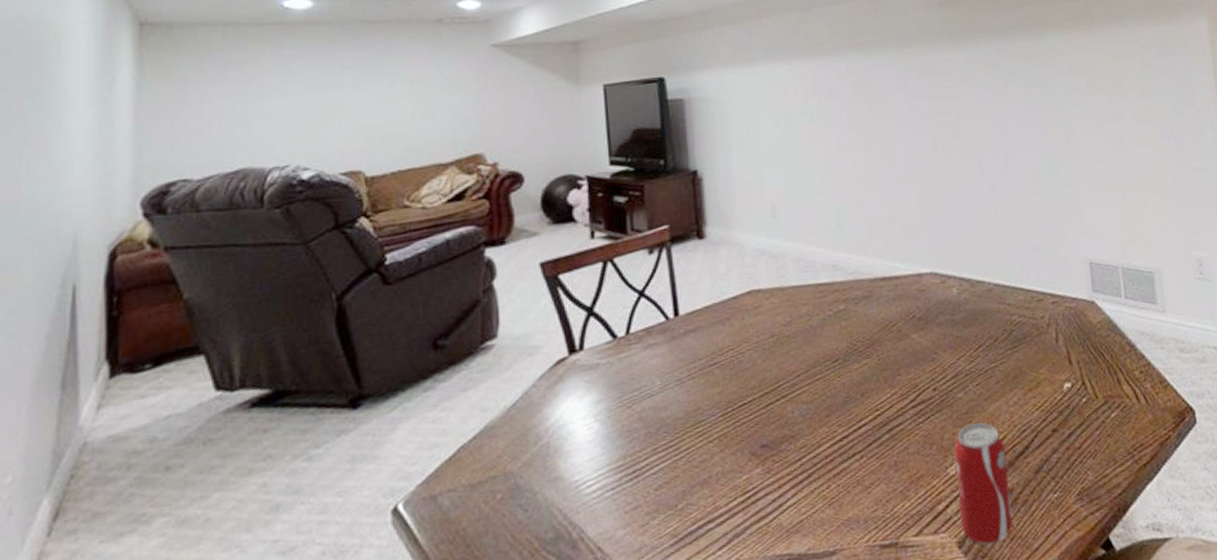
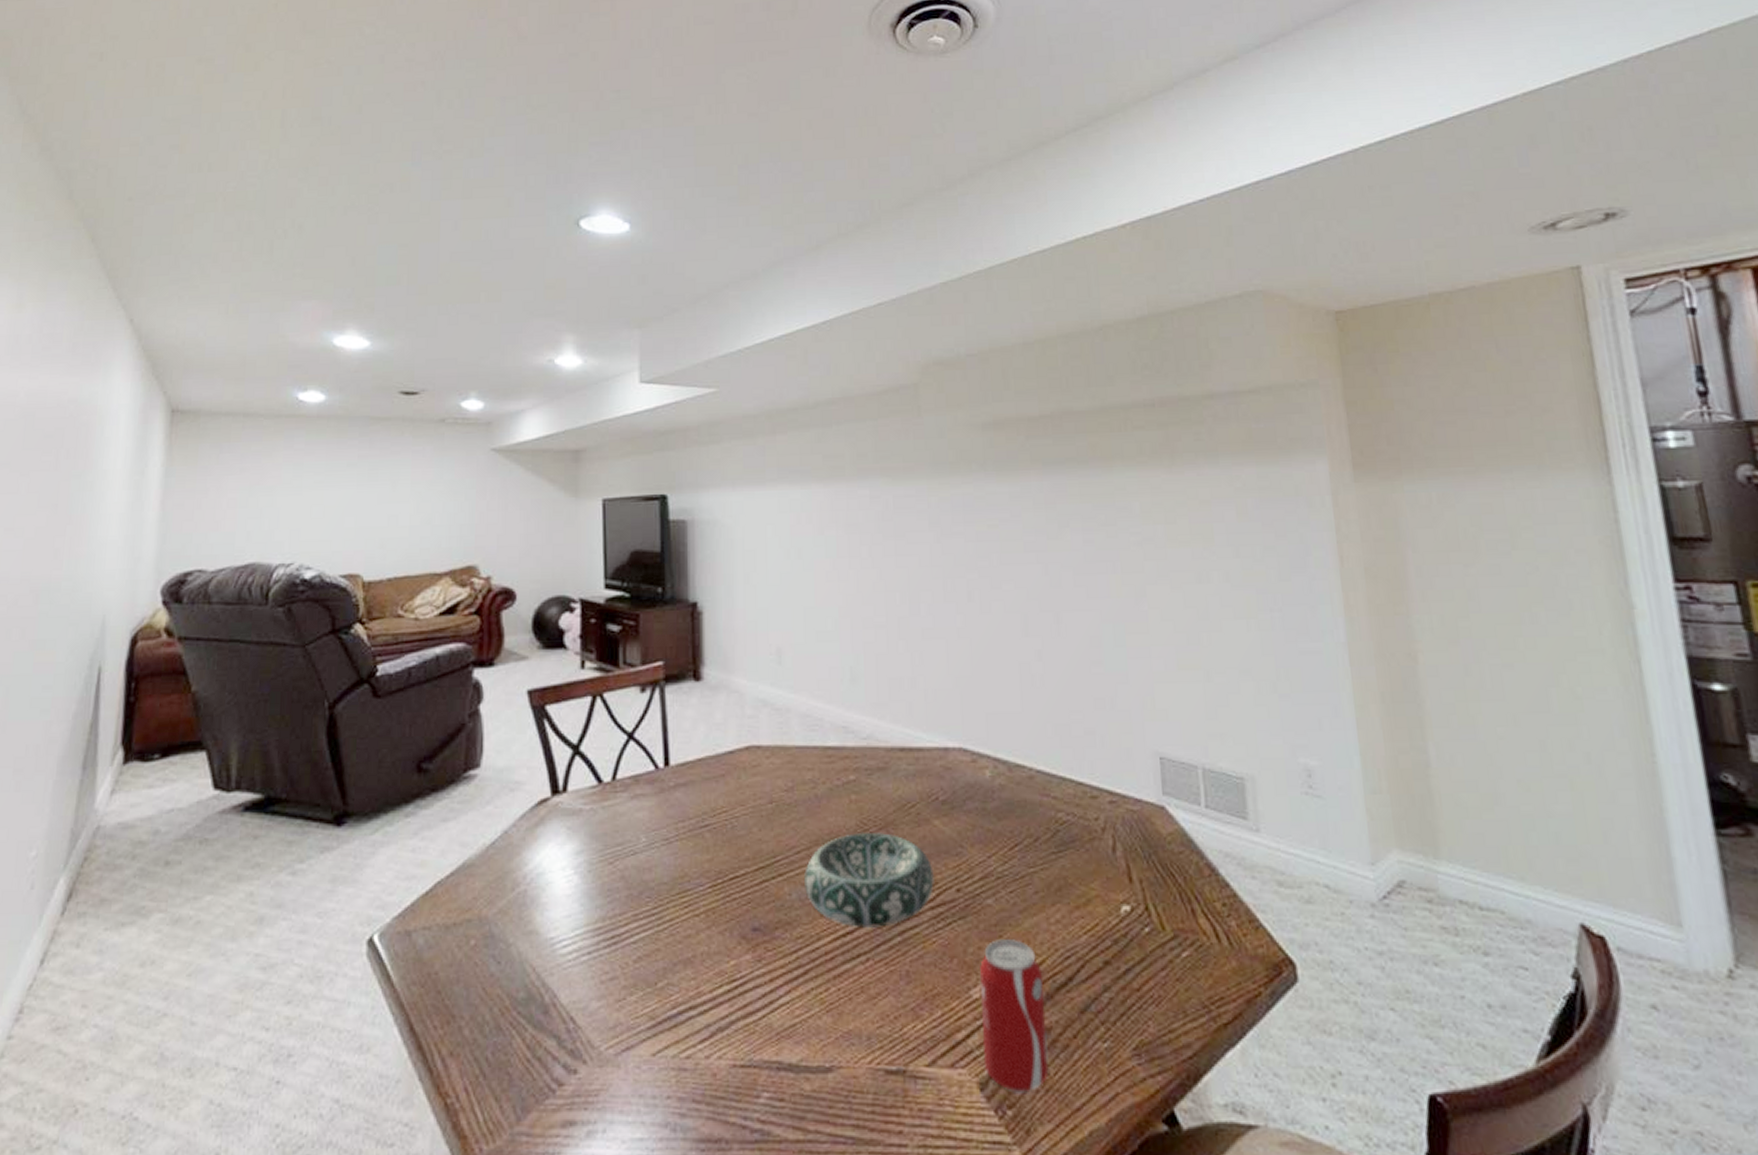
decorative bowl: none [804,350,915,432] -> present [804,832,934,929]

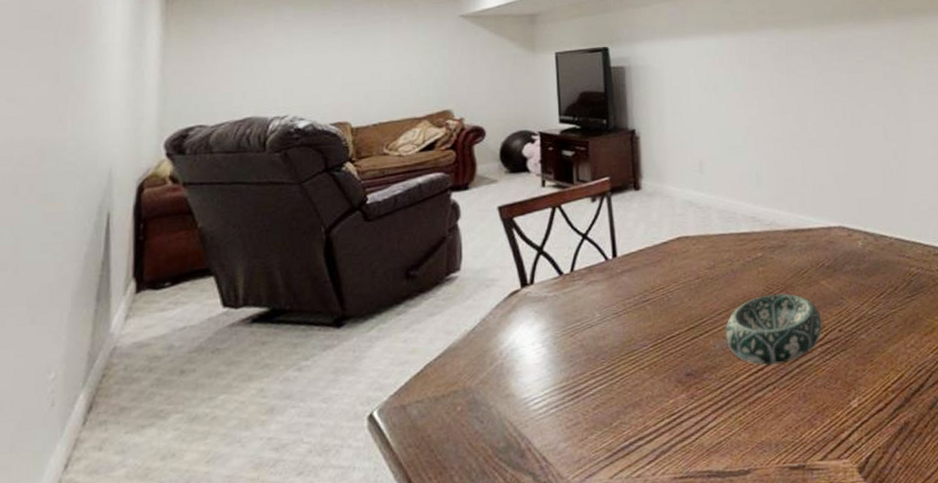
beverage can: present [980,939,1049,1093] -> none [857,362,908,471]

